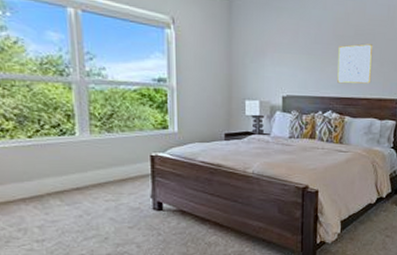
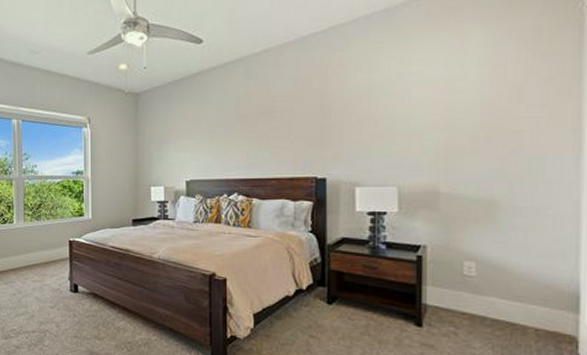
wall art: present [337,44,374,84] -> none [242,121,281,165]

